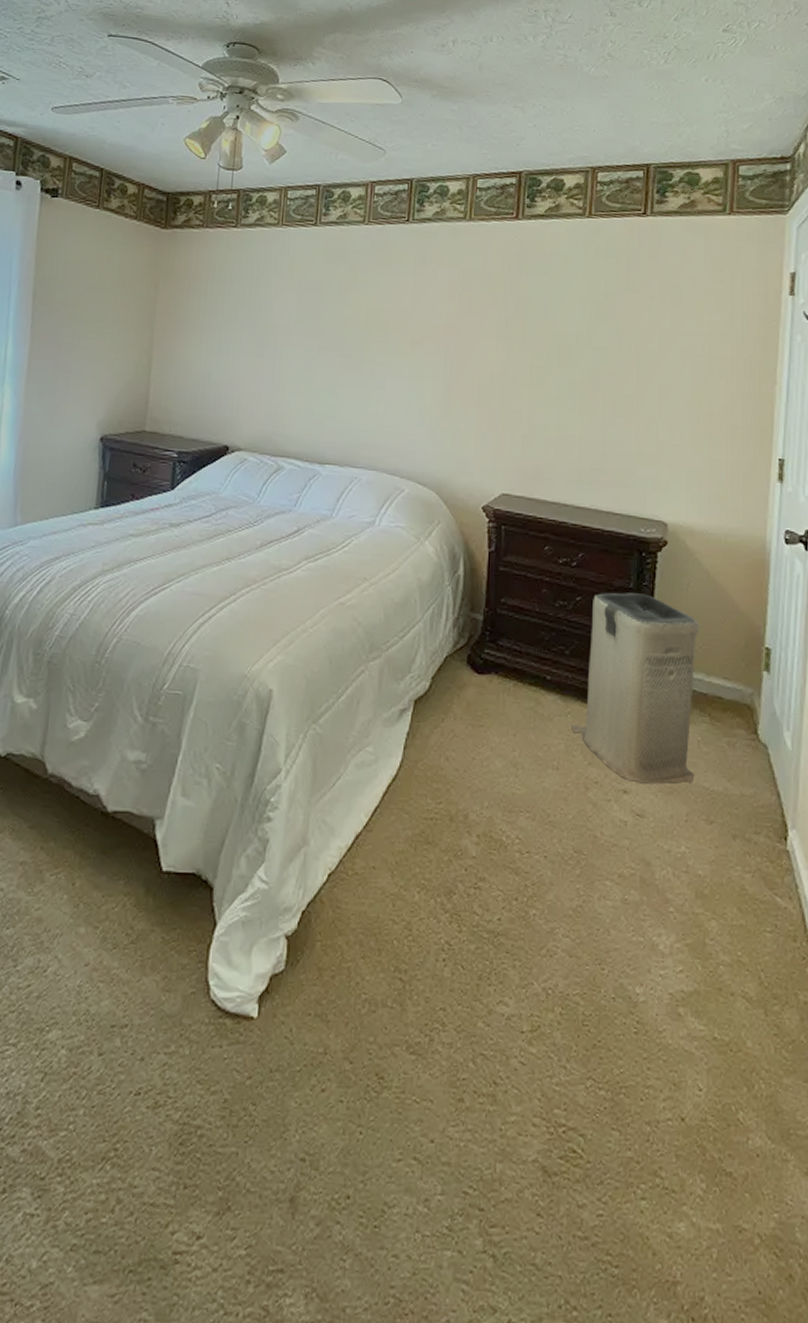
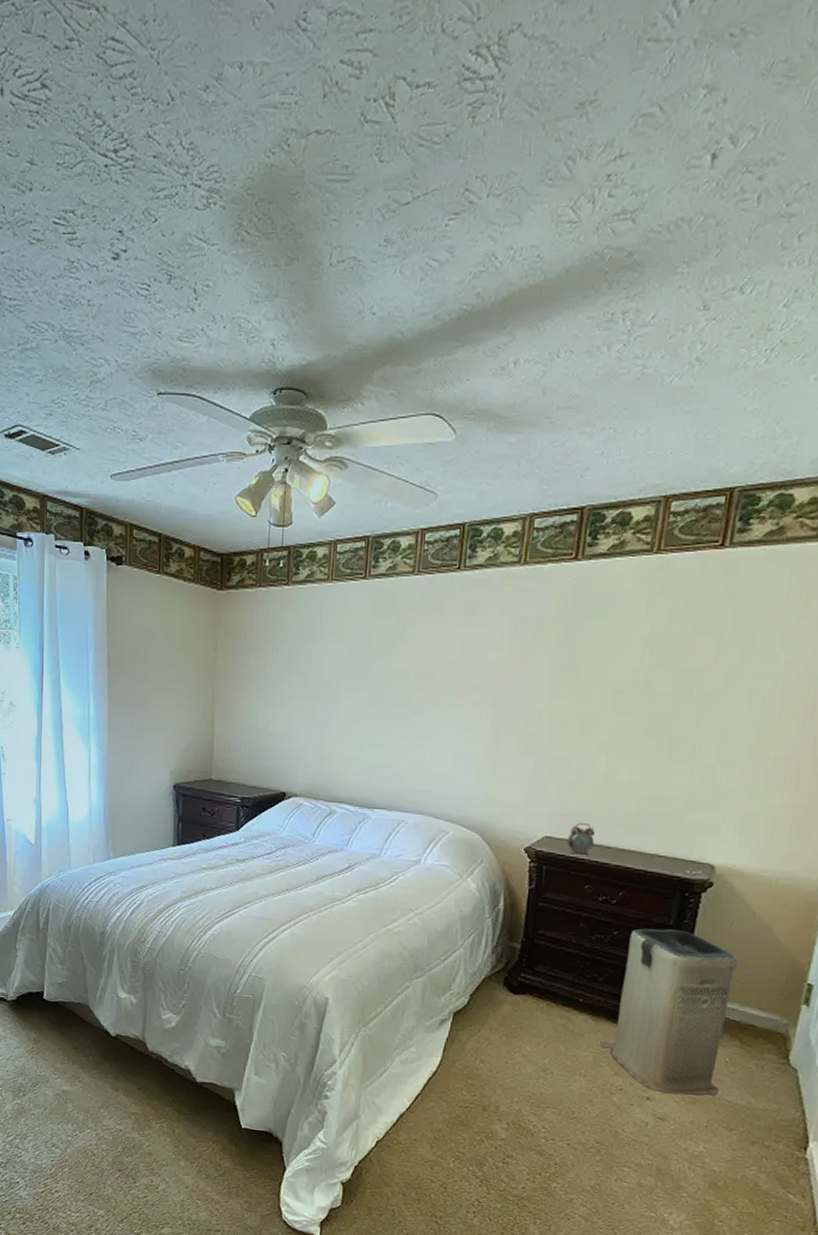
alarm clock: none [524,478,550,513] -> present [567,822,595,855]

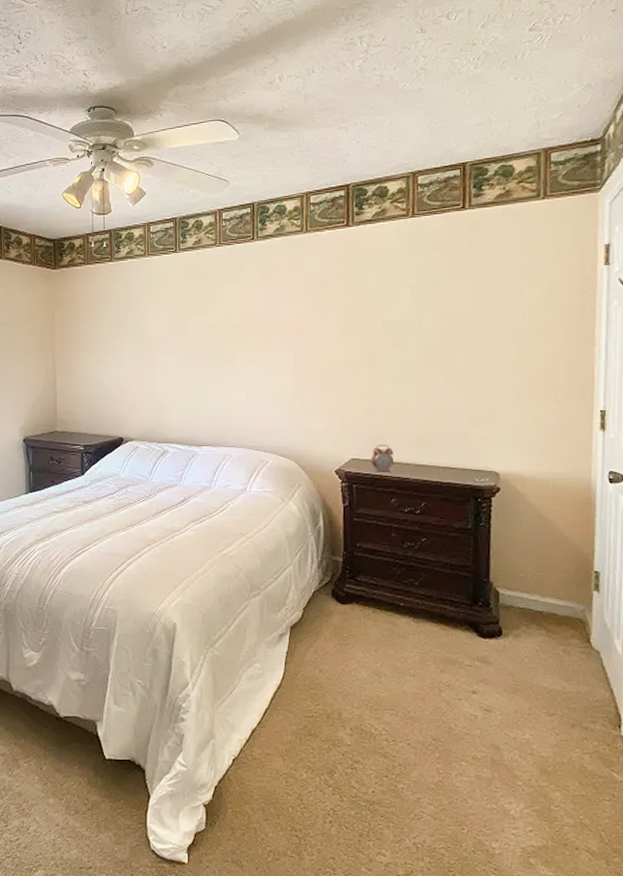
laundry basket: present [600,928,740,1096] -> none [423,533,535,686]

